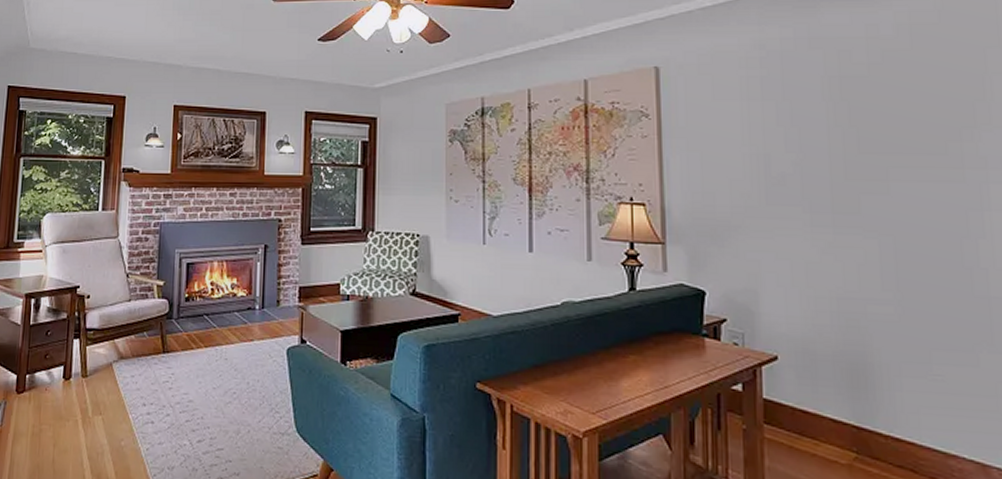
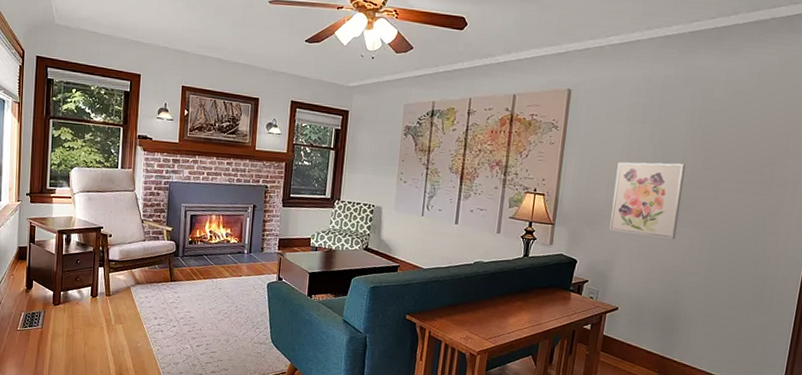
wall art: none [739,149,841,254] -> present [609,162,685,240]

